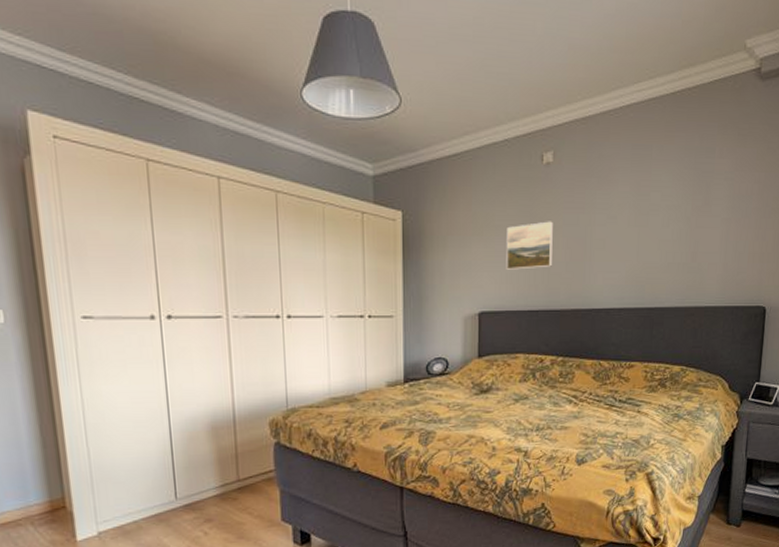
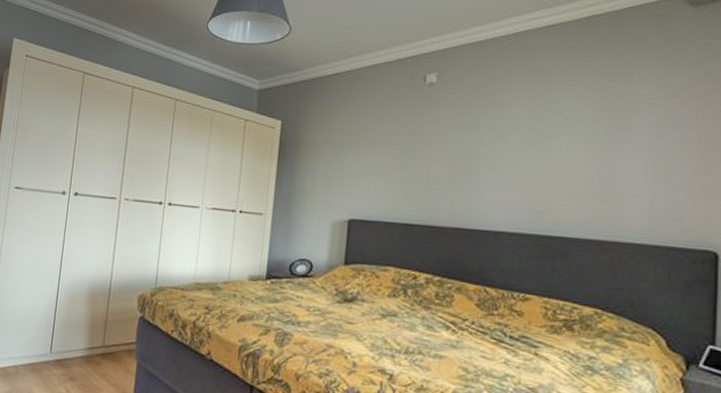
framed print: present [506,221,553,270] -> none [380,137,434,183]

